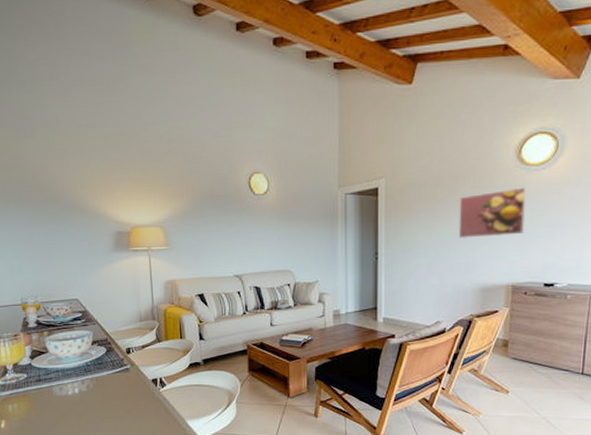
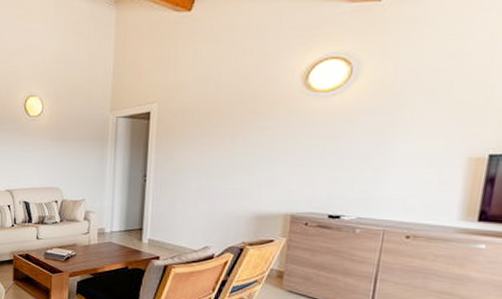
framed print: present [458,187,526,239] -> none [233,114,312,165]

